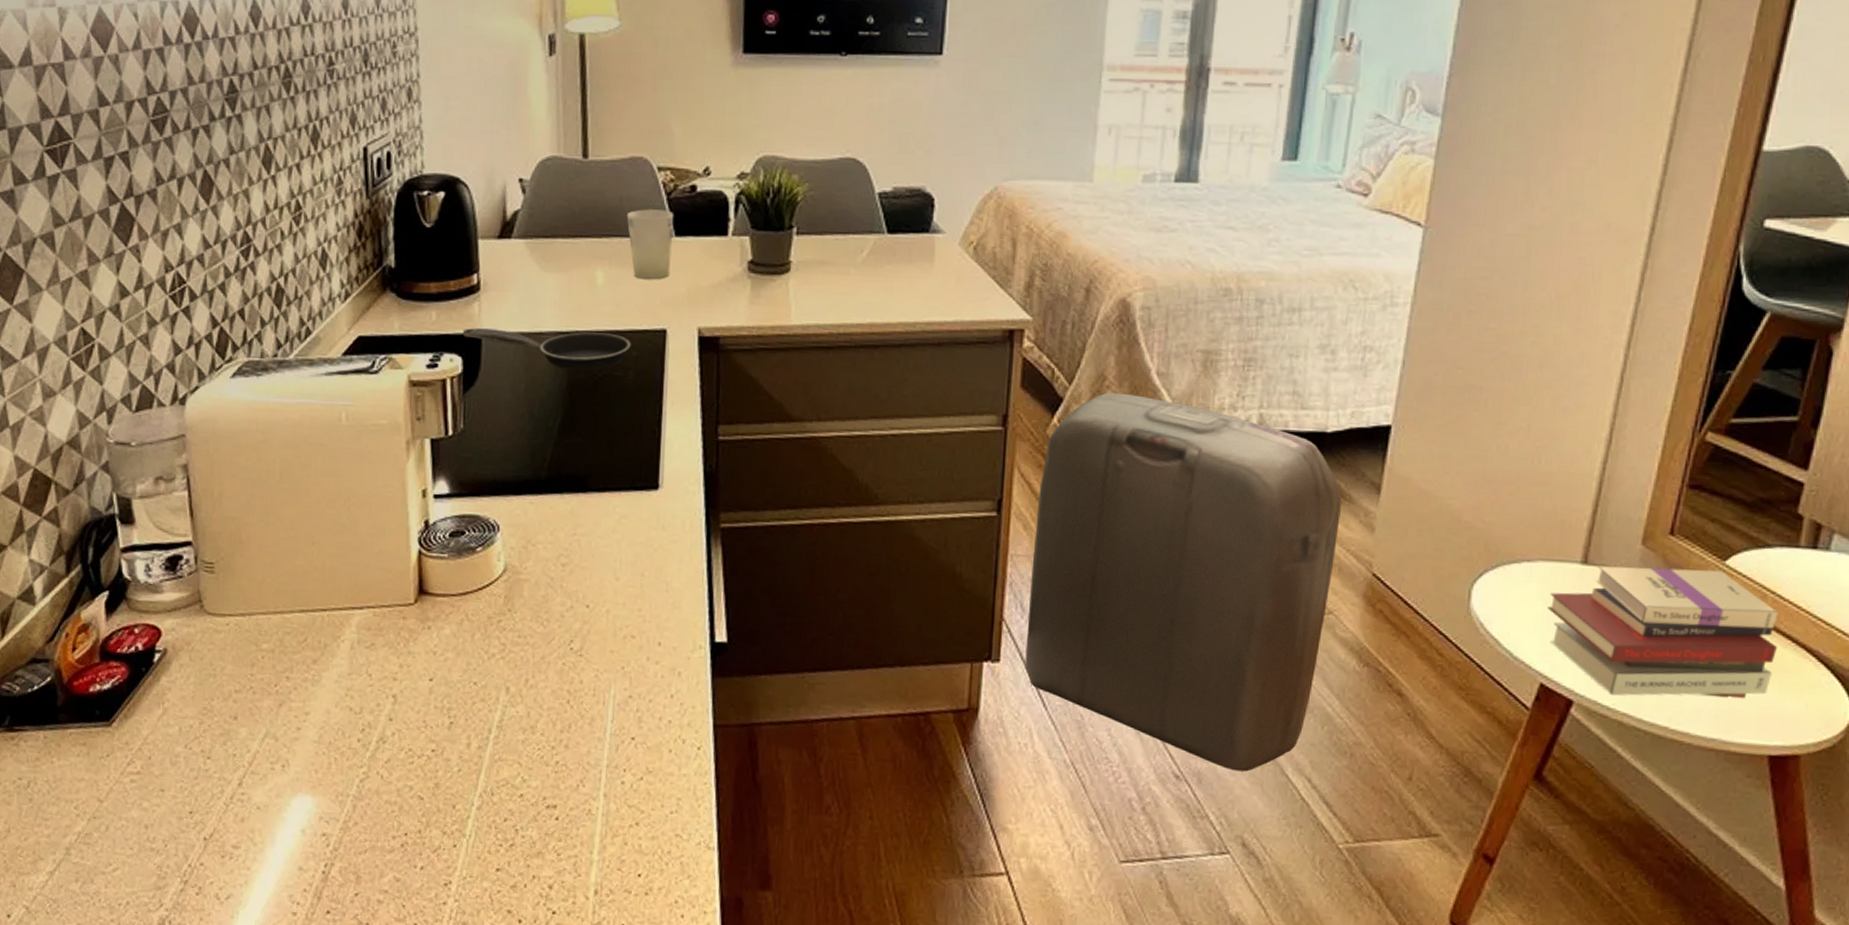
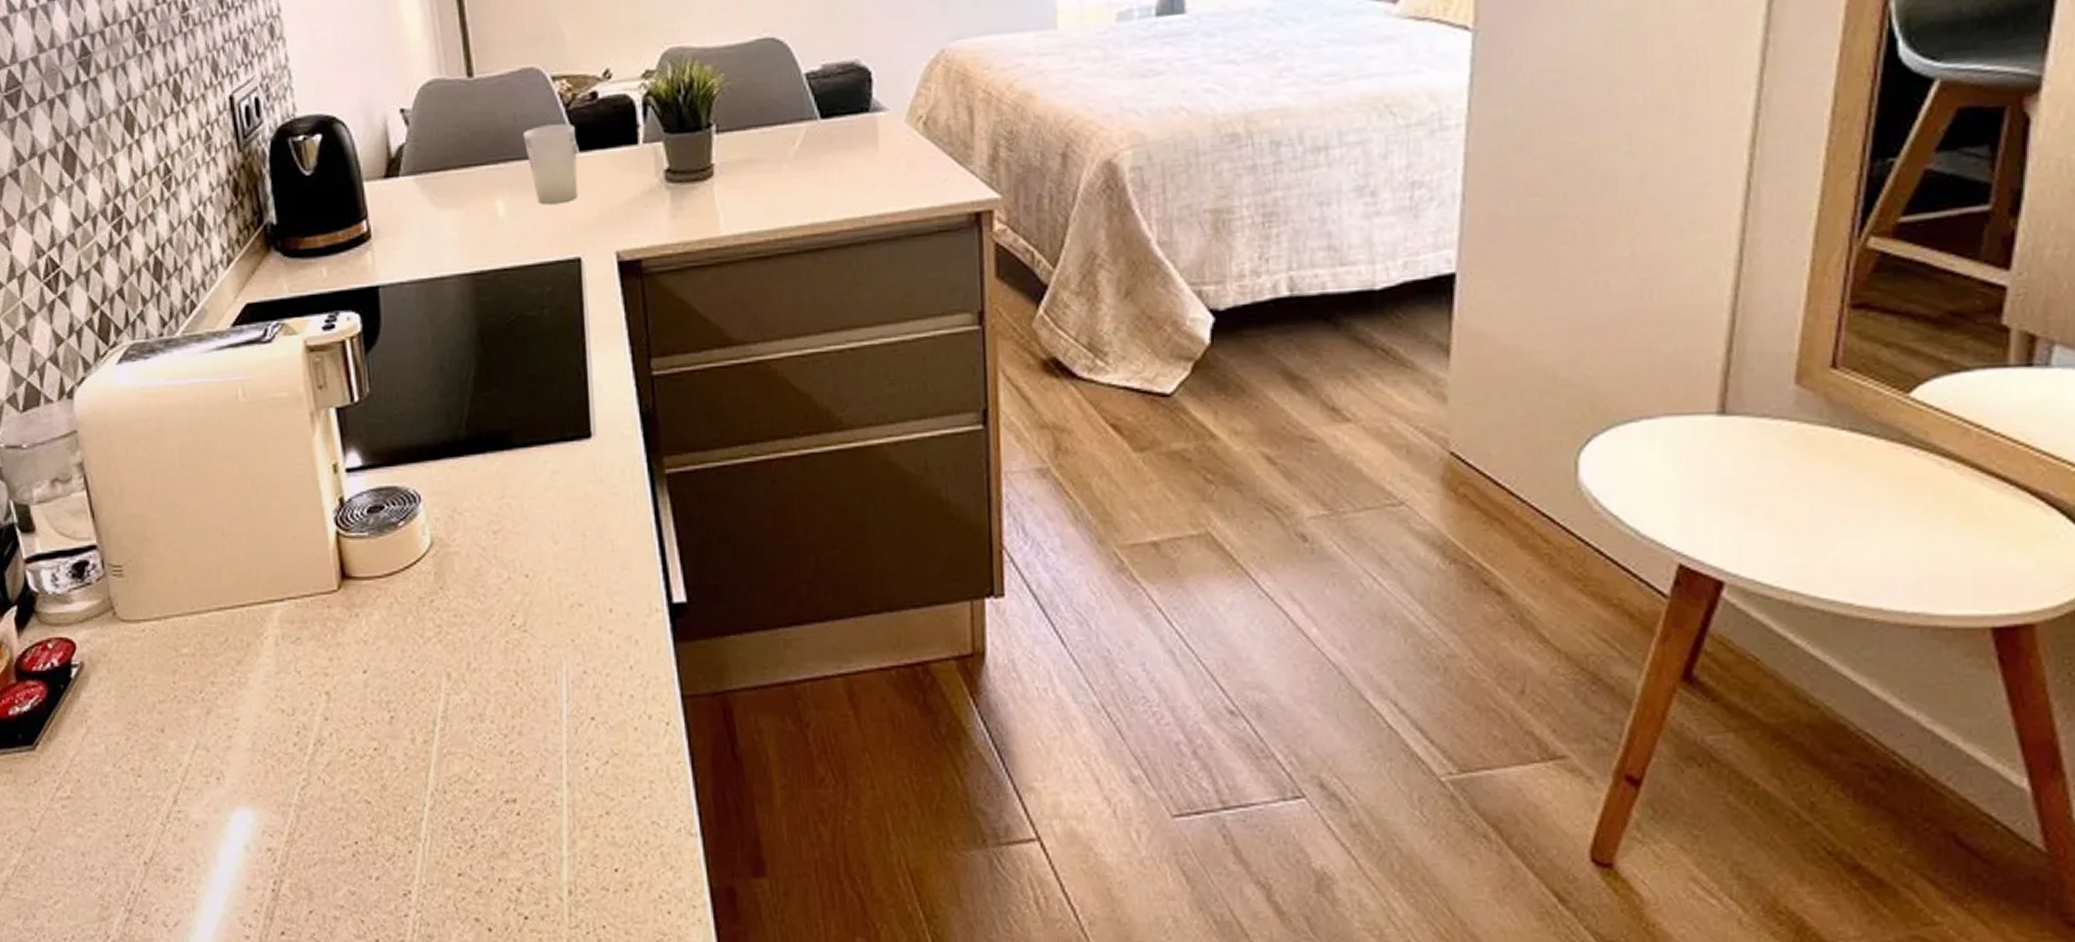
frying pan: present [462,328,631,371] -> none [357,269,543,316]
suitcase: present [1025,392,1342,772] -> none [1030,270,1402,700]
books: present [1548,566,1778,699] -> none [1679,405,1990,572]

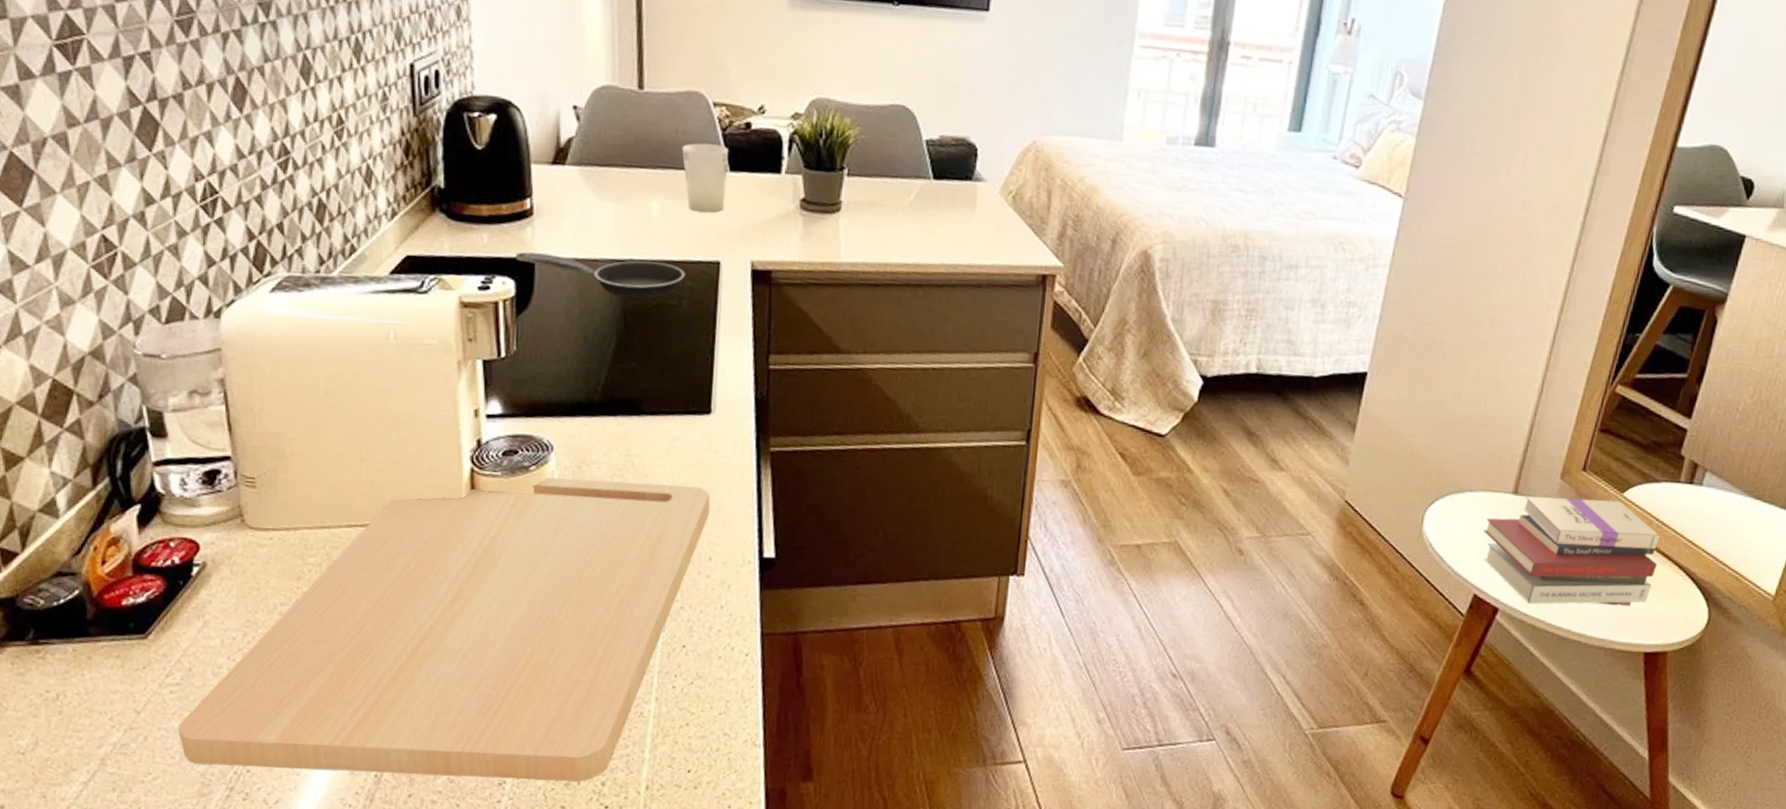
cutting board: none [73,526,604,888] -> present [178,477,710,782]
frying pan: none [357,269,543,316] -> present [515,252,685,299]
books: none [1679,405,1990,572] -> present [1483,496,1660,607]

